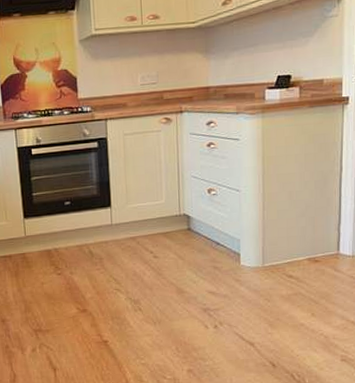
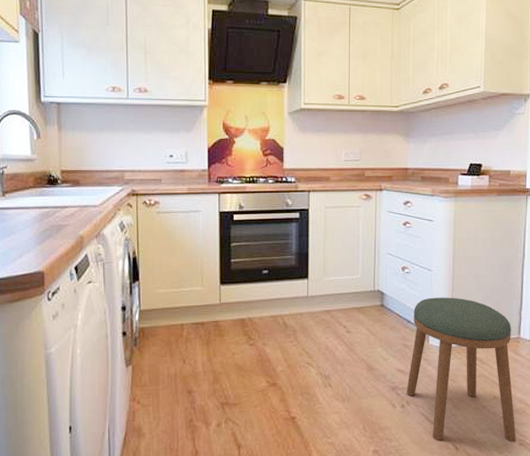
stool: none [218,216,337,359] -> present [406,297,516,443]

